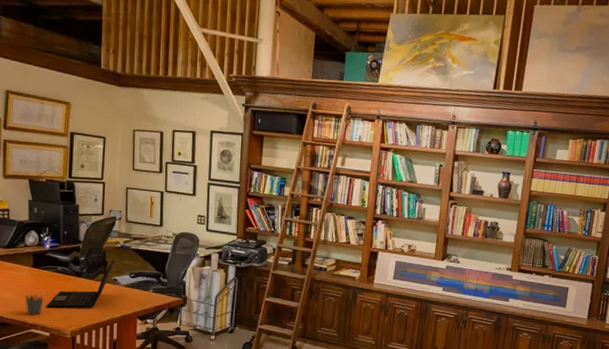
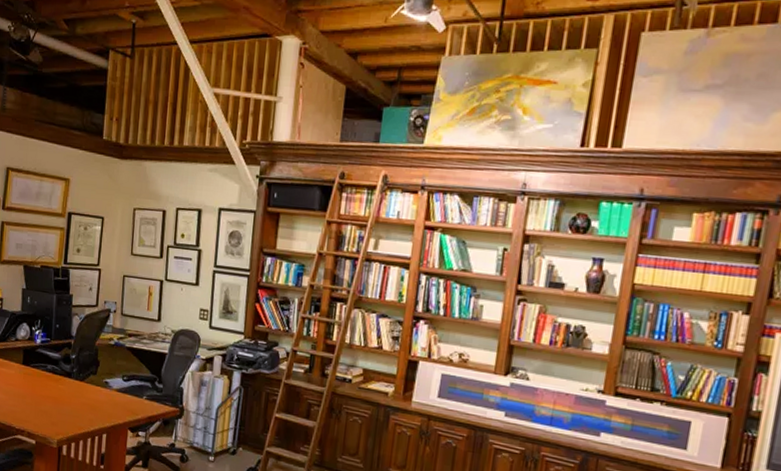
pen holder: present [25,290,45,315] -> none [13,390,33,419]
laptop: present [46,259,115,309] -> none [33,358,107,415]

